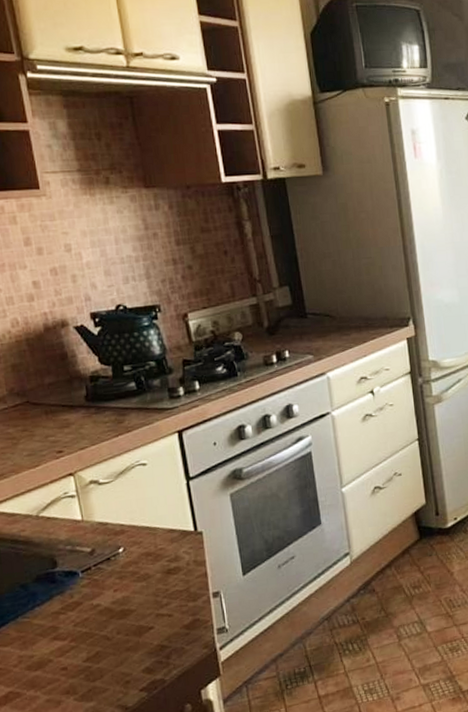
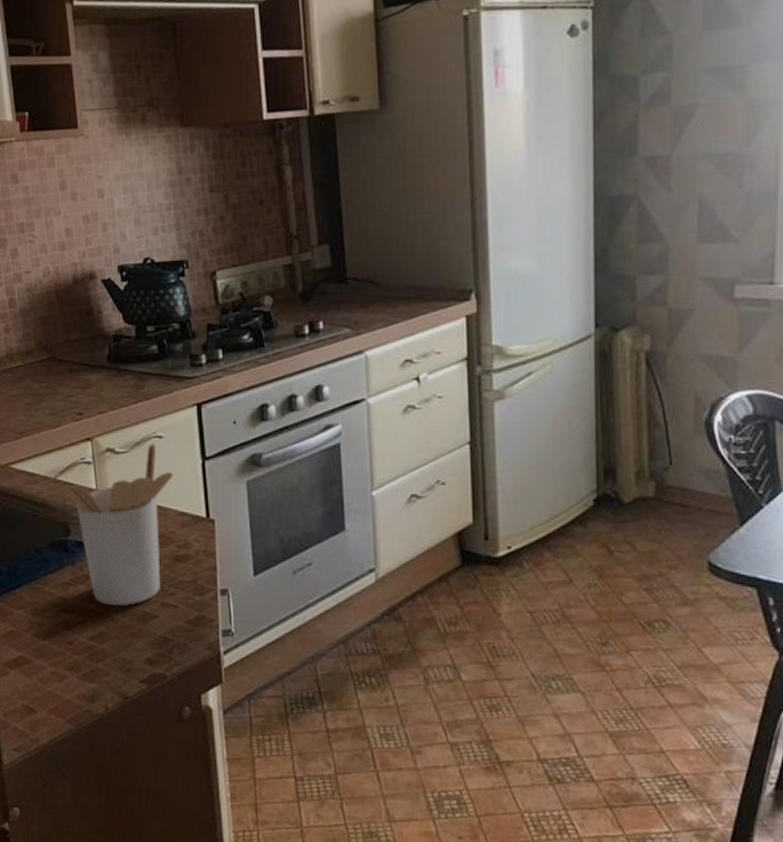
utensil holder: none [47,470,160,627] -> present [63,443,174,606]

